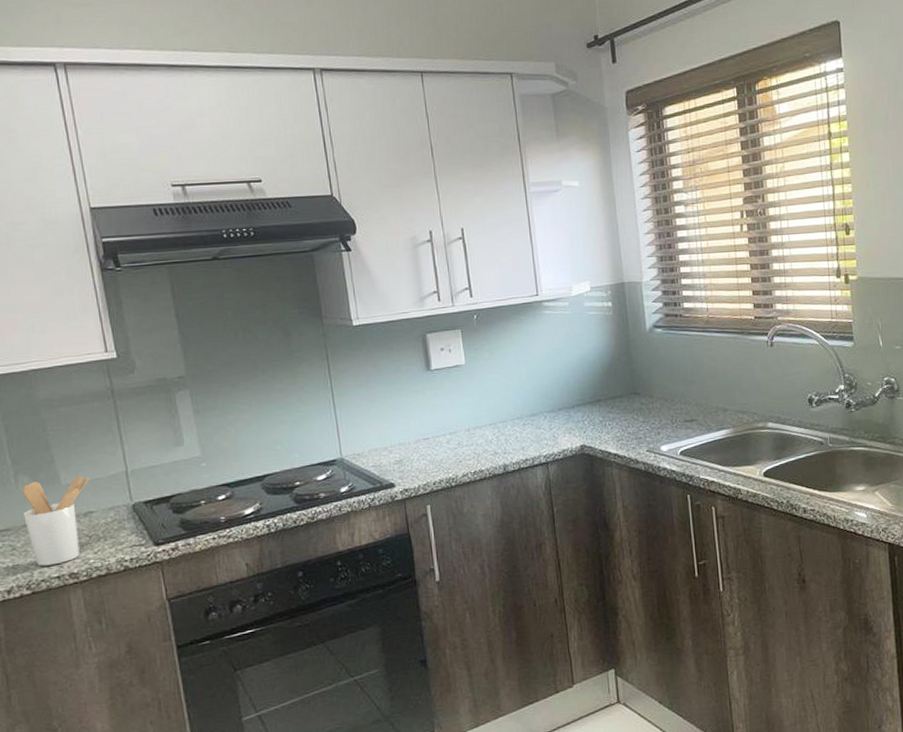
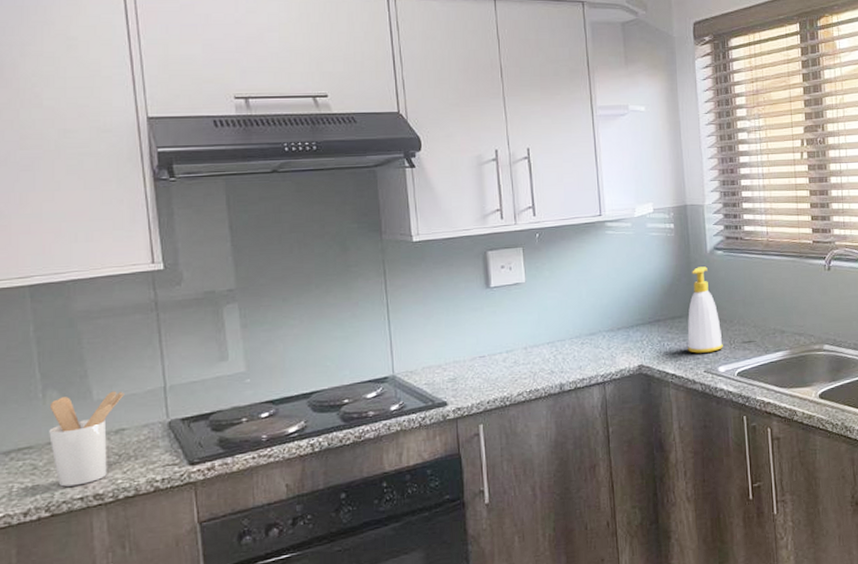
soap bottle: none [628,345,665,433] -> present [687,266,723,353]

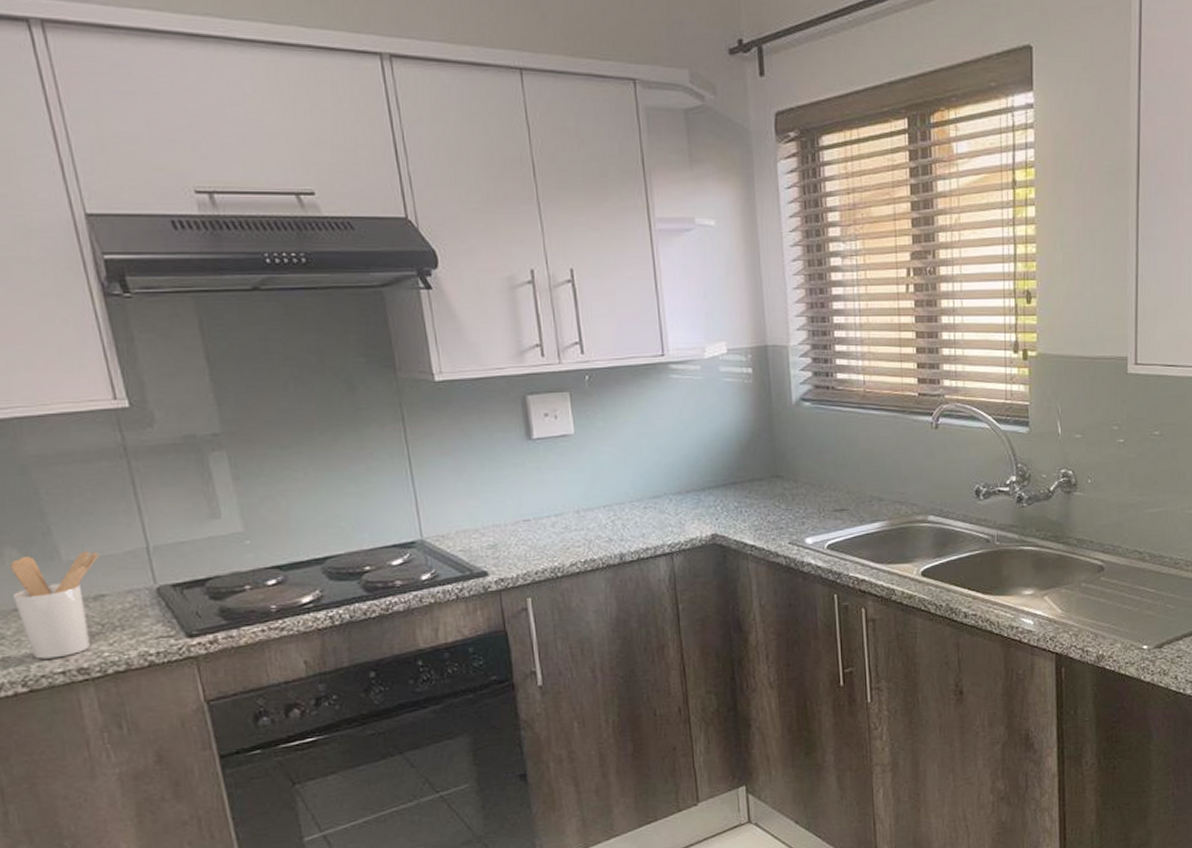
soap bottle: present [687,266,723,353] -> none [769,420,811,522]

